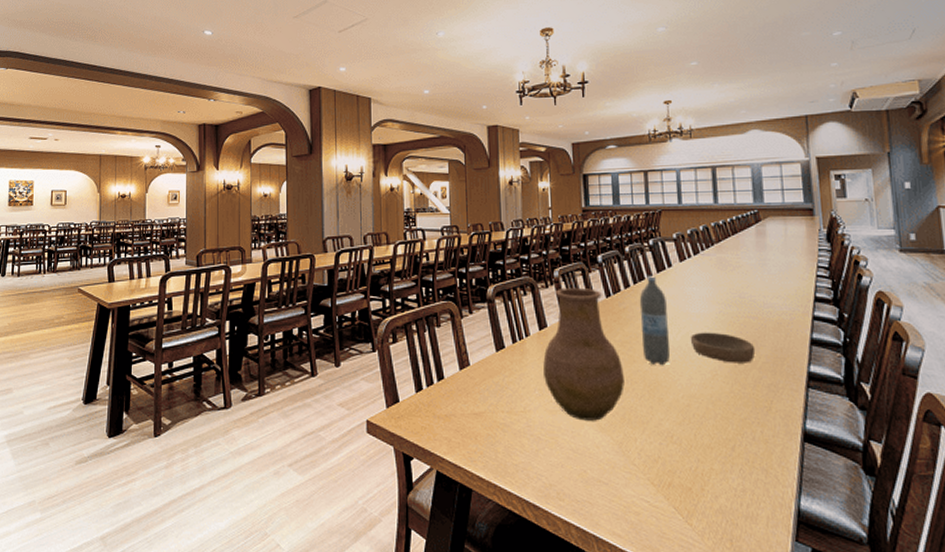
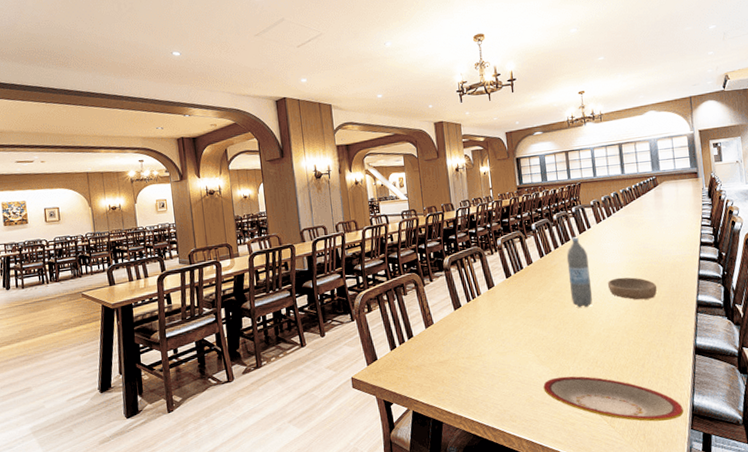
vase: present [543,287,625,421] -> none [493,251,558,358]
plate: none [601,450,786,525] -> present [543,376,684,422]

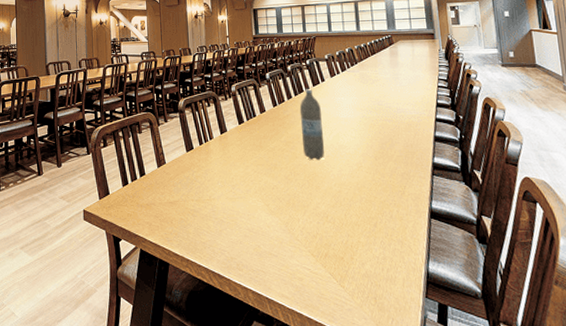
plate: present [543,376,684,422] -> none [272,228,418,285]
bowl: present [607,277,658,300] -> none [340,132,392,157]

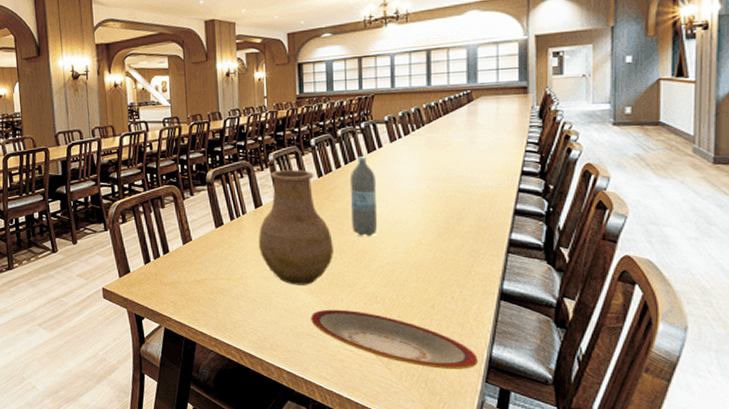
vase: none [224,99,289,206] -> present [259,169,333,285]
plate: none [272,228,418,285] -> present [311,309,478,369]

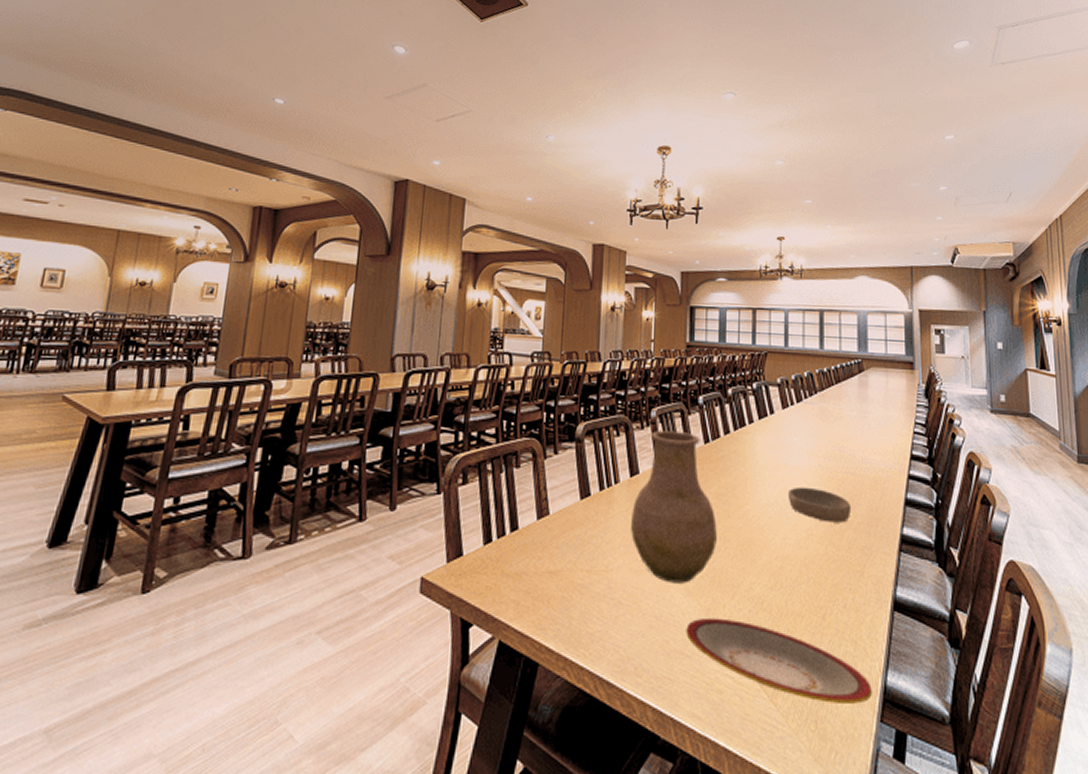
water bottle: present [349,155,378,237] -> none [738,421,767,523]
bowl: none [397,205,460,233] -> present [787,486,852,523]

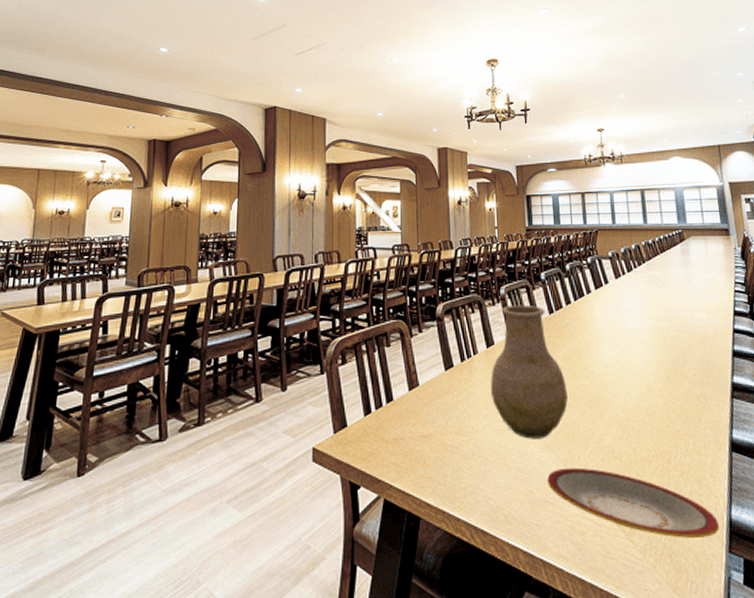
bowl: present [787,486,852,523] -> none [626,346,686,376]

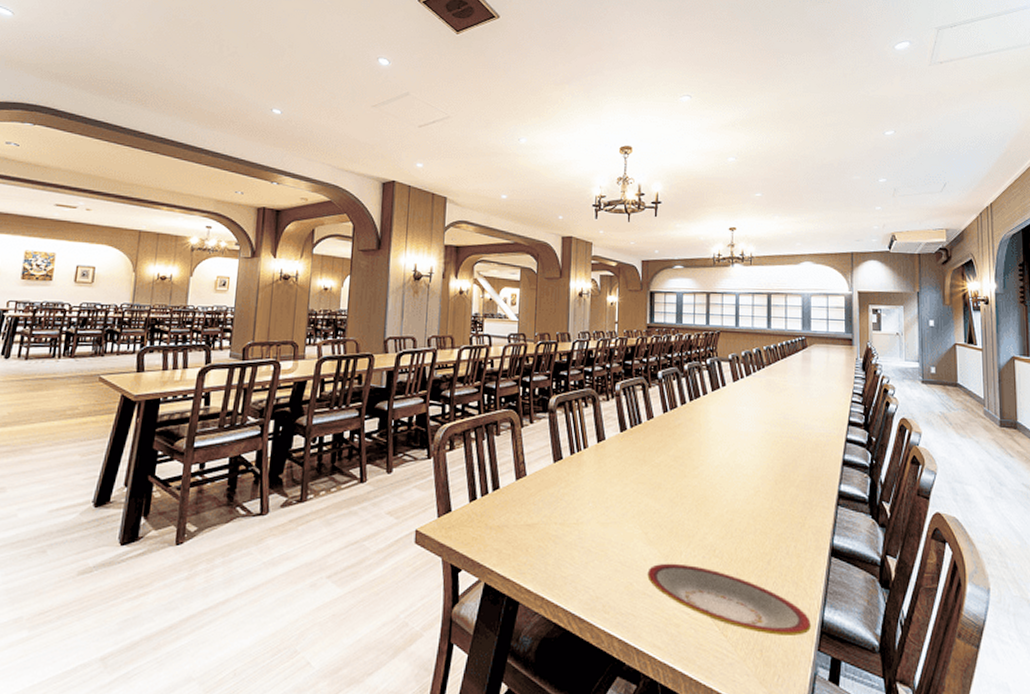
vase: present [491,304,568,439] -> none [598,401,675,534]

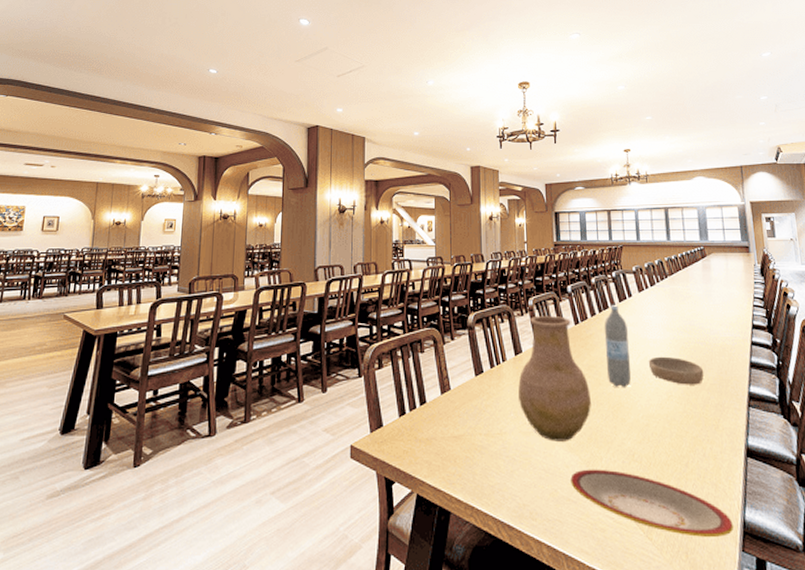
vase: none [598,401,675,534] -> present [518,315,591,441]
water bottle: none [693,393,720,482] -> present [604,304,632,388]
bowl: none [737,450,795,481] -> present [648,356,704,385]

